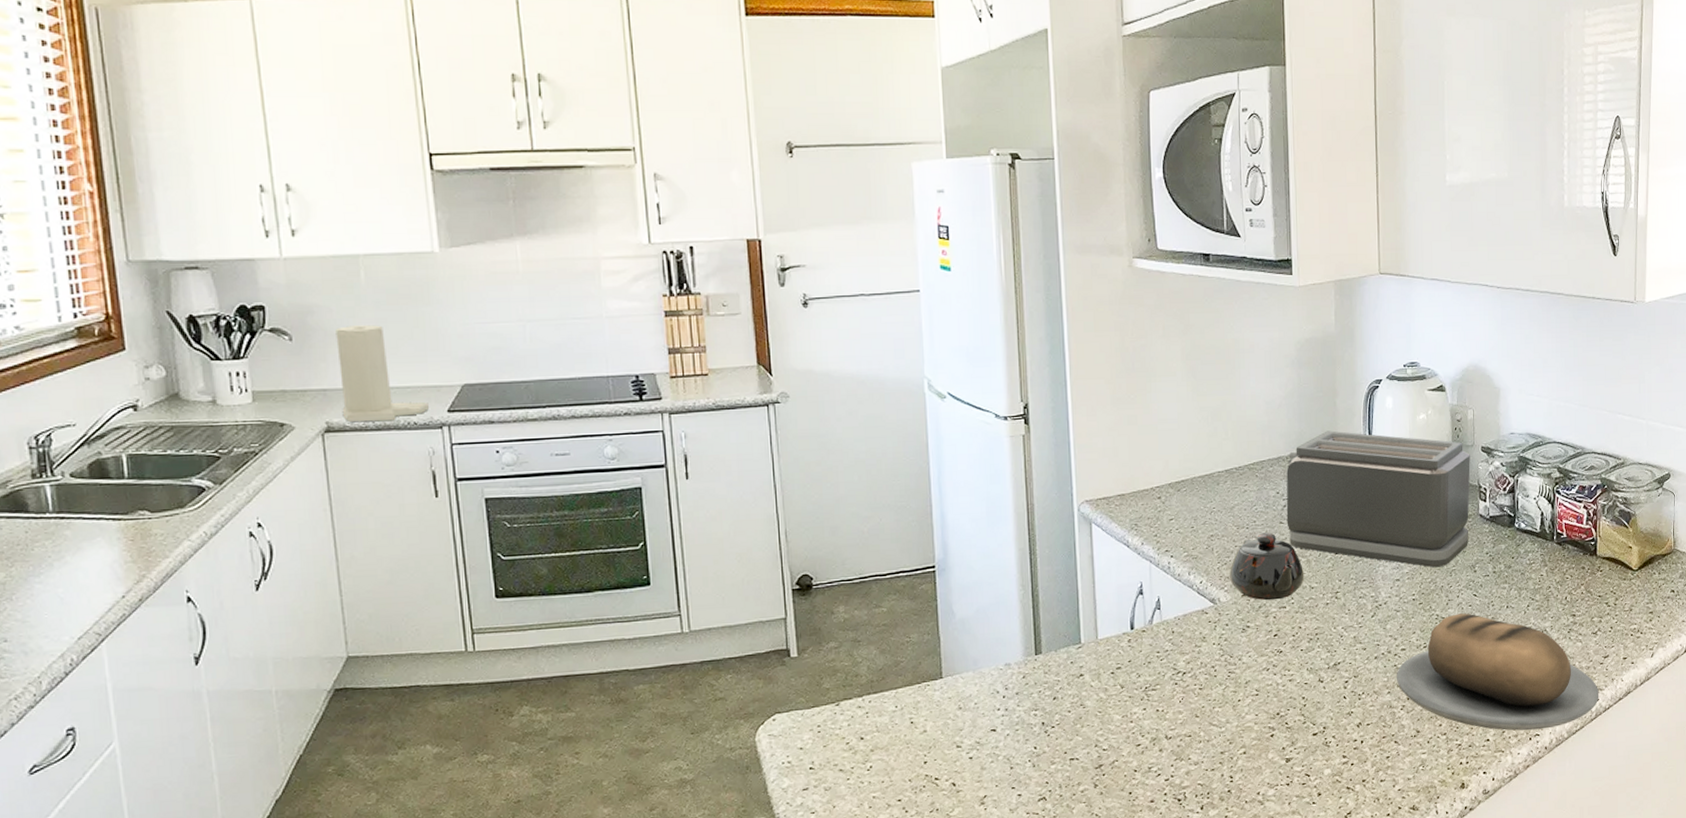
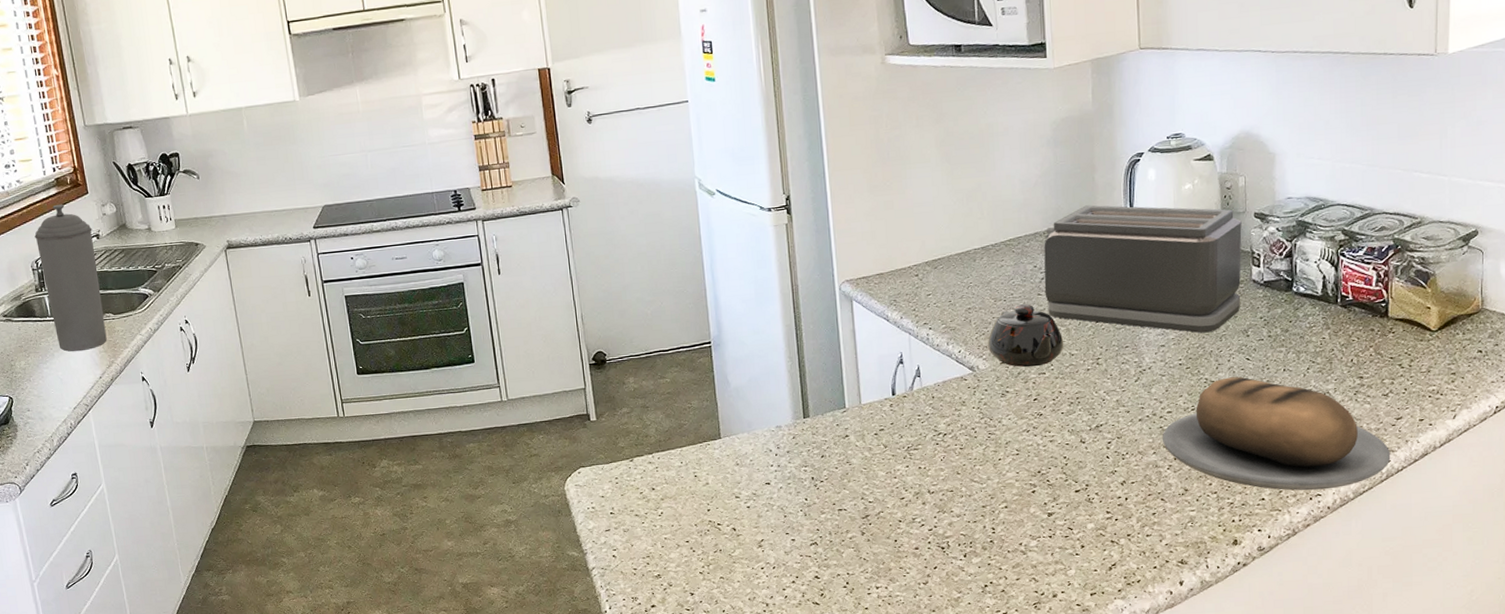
canister: none [36,361,138,562] -> present [34,204,107,352]
paper towel: present [335,325,429,423] -> none [229,162,300,240]

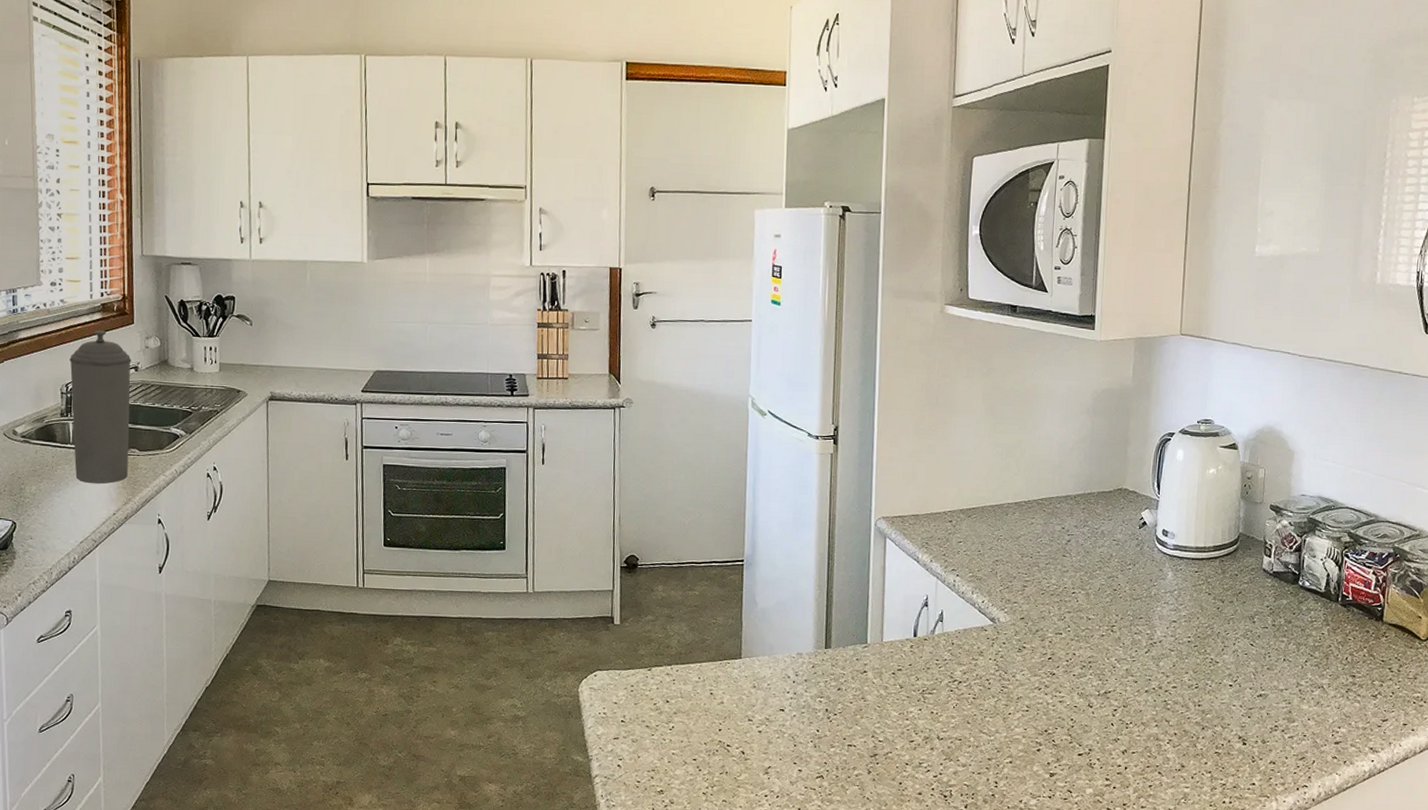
teapot: present [988,304,1064,368] -> none [1010,563,1083,626]
toaster: present [1044,205,1242,333] -> none [1069,476,1258,613]
bread: present [1163,376,1391,491] -> none [1165,660,1375,782]

